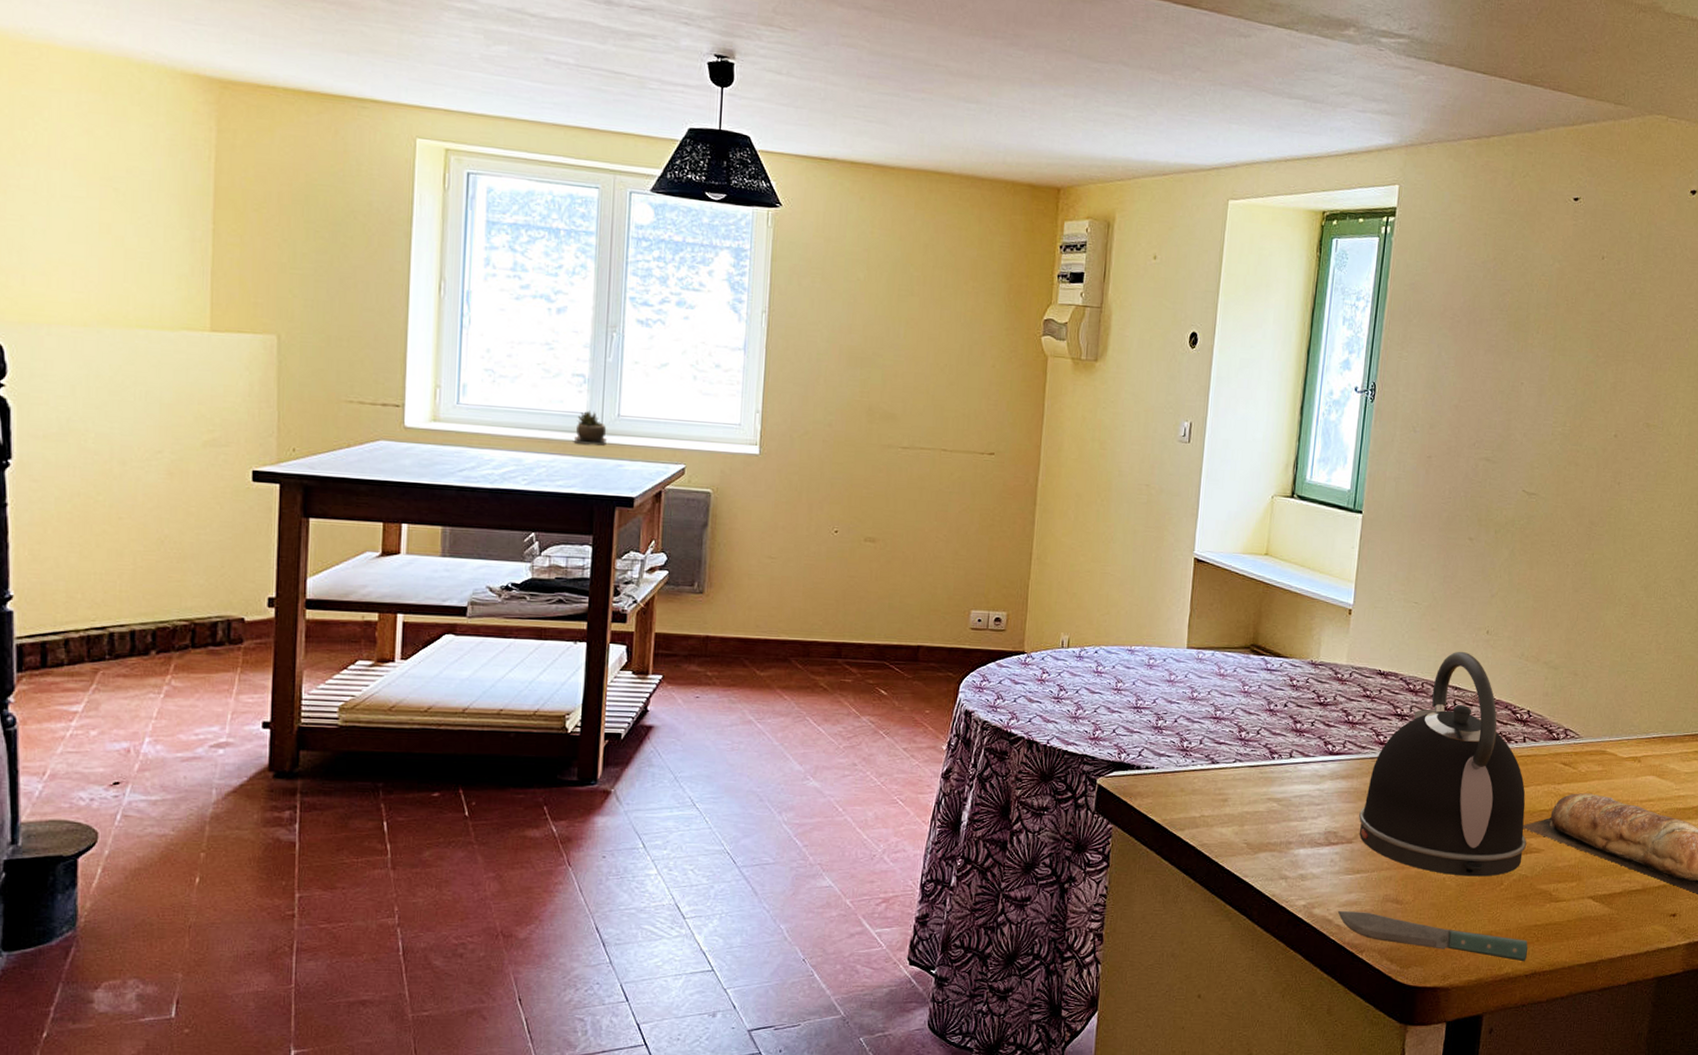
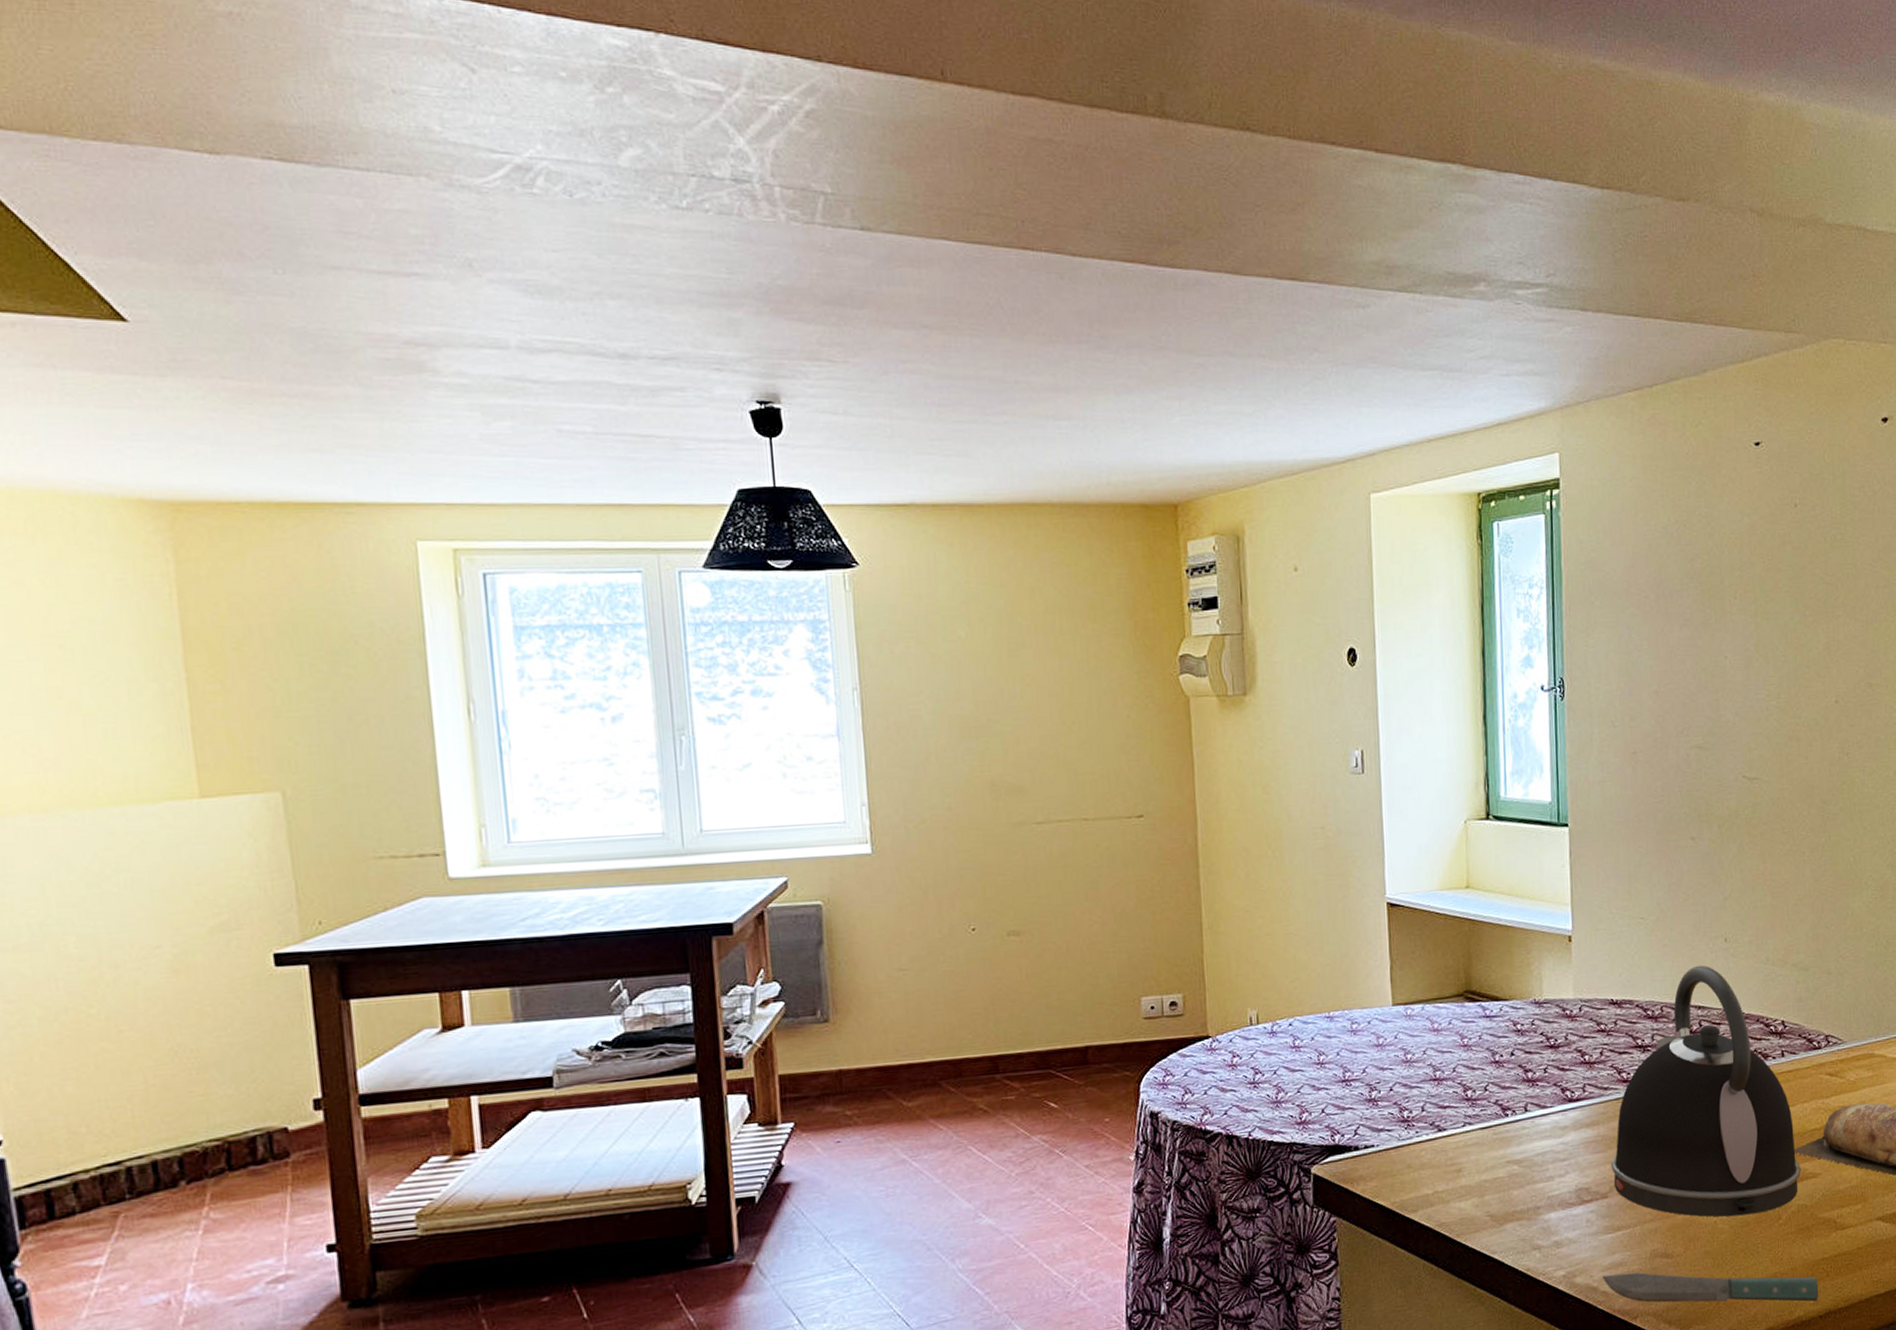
succulent plant: present [574,410,607,446] -> none [652,829,691,870]

